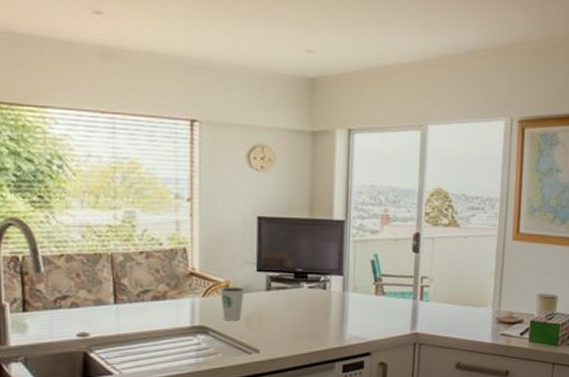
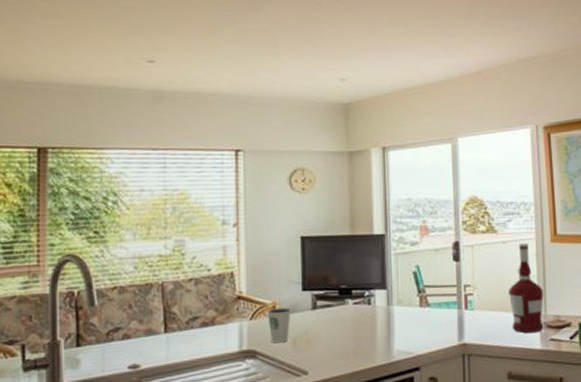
alcohol: none [465,239,500,327] -> present [509,242,544,334]

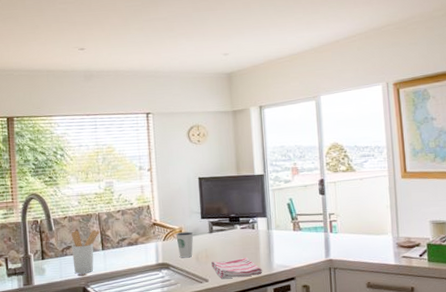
utensil holder: none [121,304,163,366] -> present [71,229,100,274]
dish towel: none [313,342,379,371] -> present [211,258,262,279]
alcohol: present [509,242,544,334] -> none [366,179,397,252]

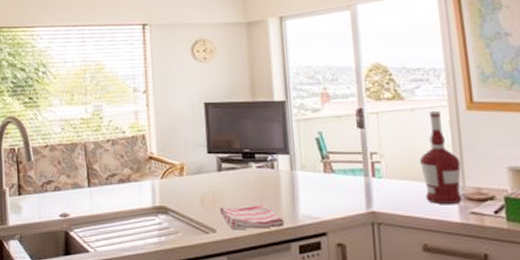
utensil holder: present [71,229,100,274] -> none [52,162,86,215]
dixie cup: present [176,231,194,257] -> none [176,168,198,200]
alcohol: none [366,179,397,252] -> present [420,110,463,205]

